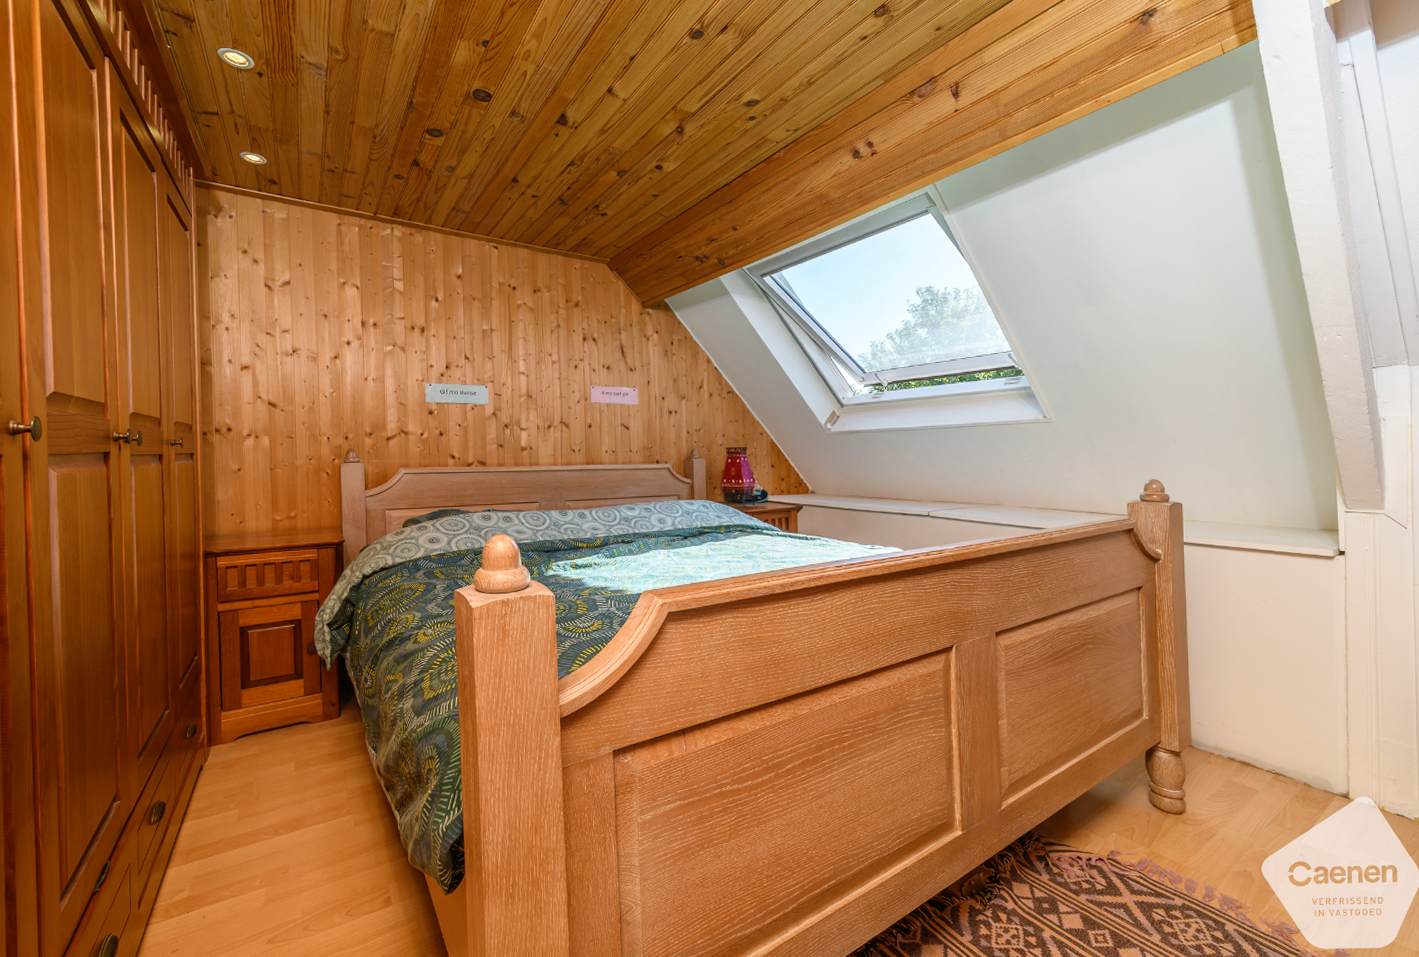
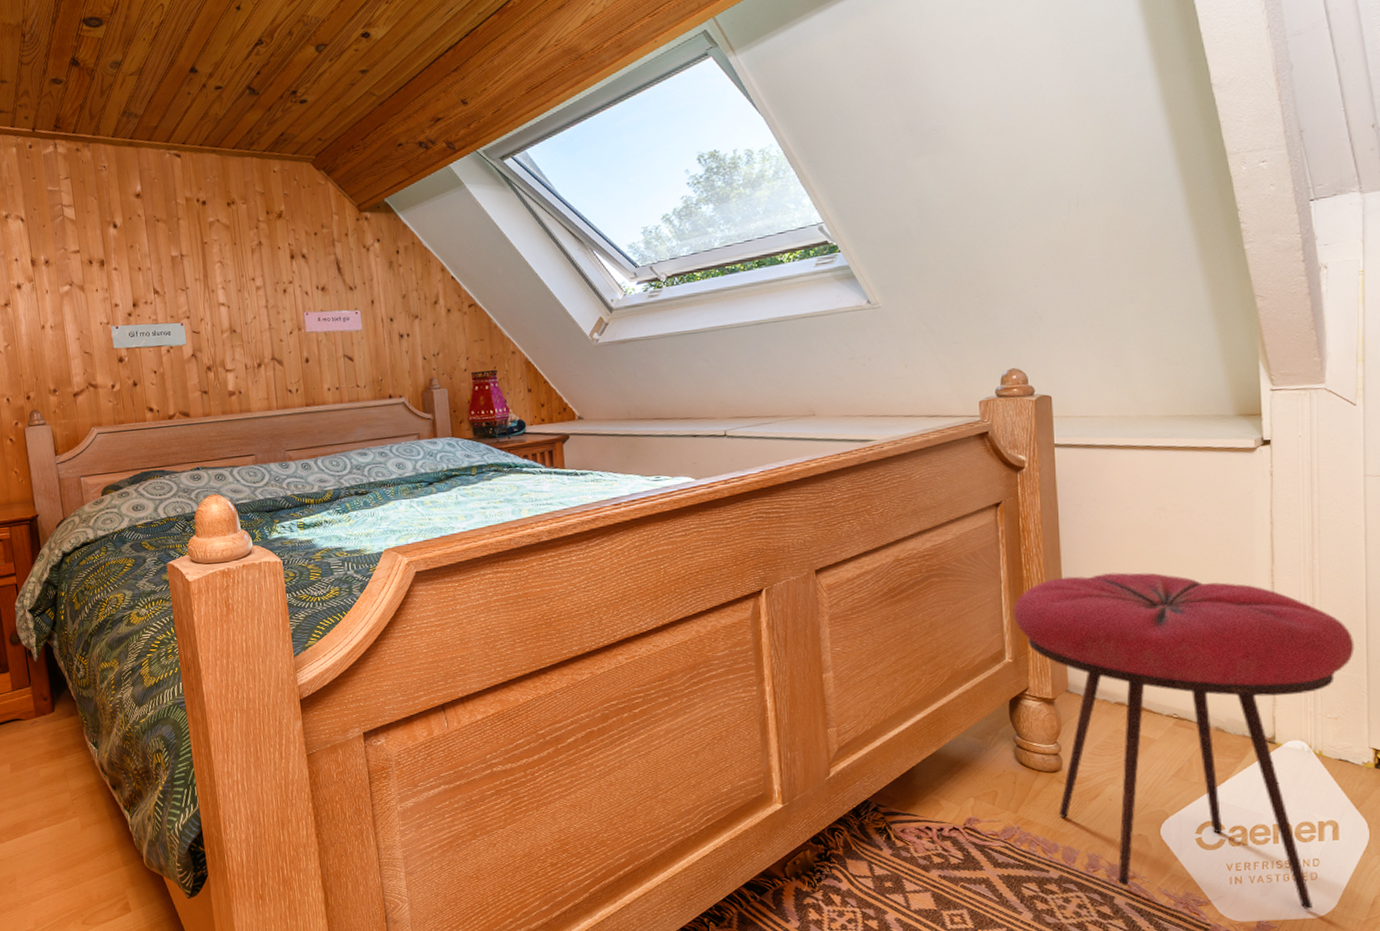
stool: none [1150,649,1408,941] -> present [1014,572,1355,910]

